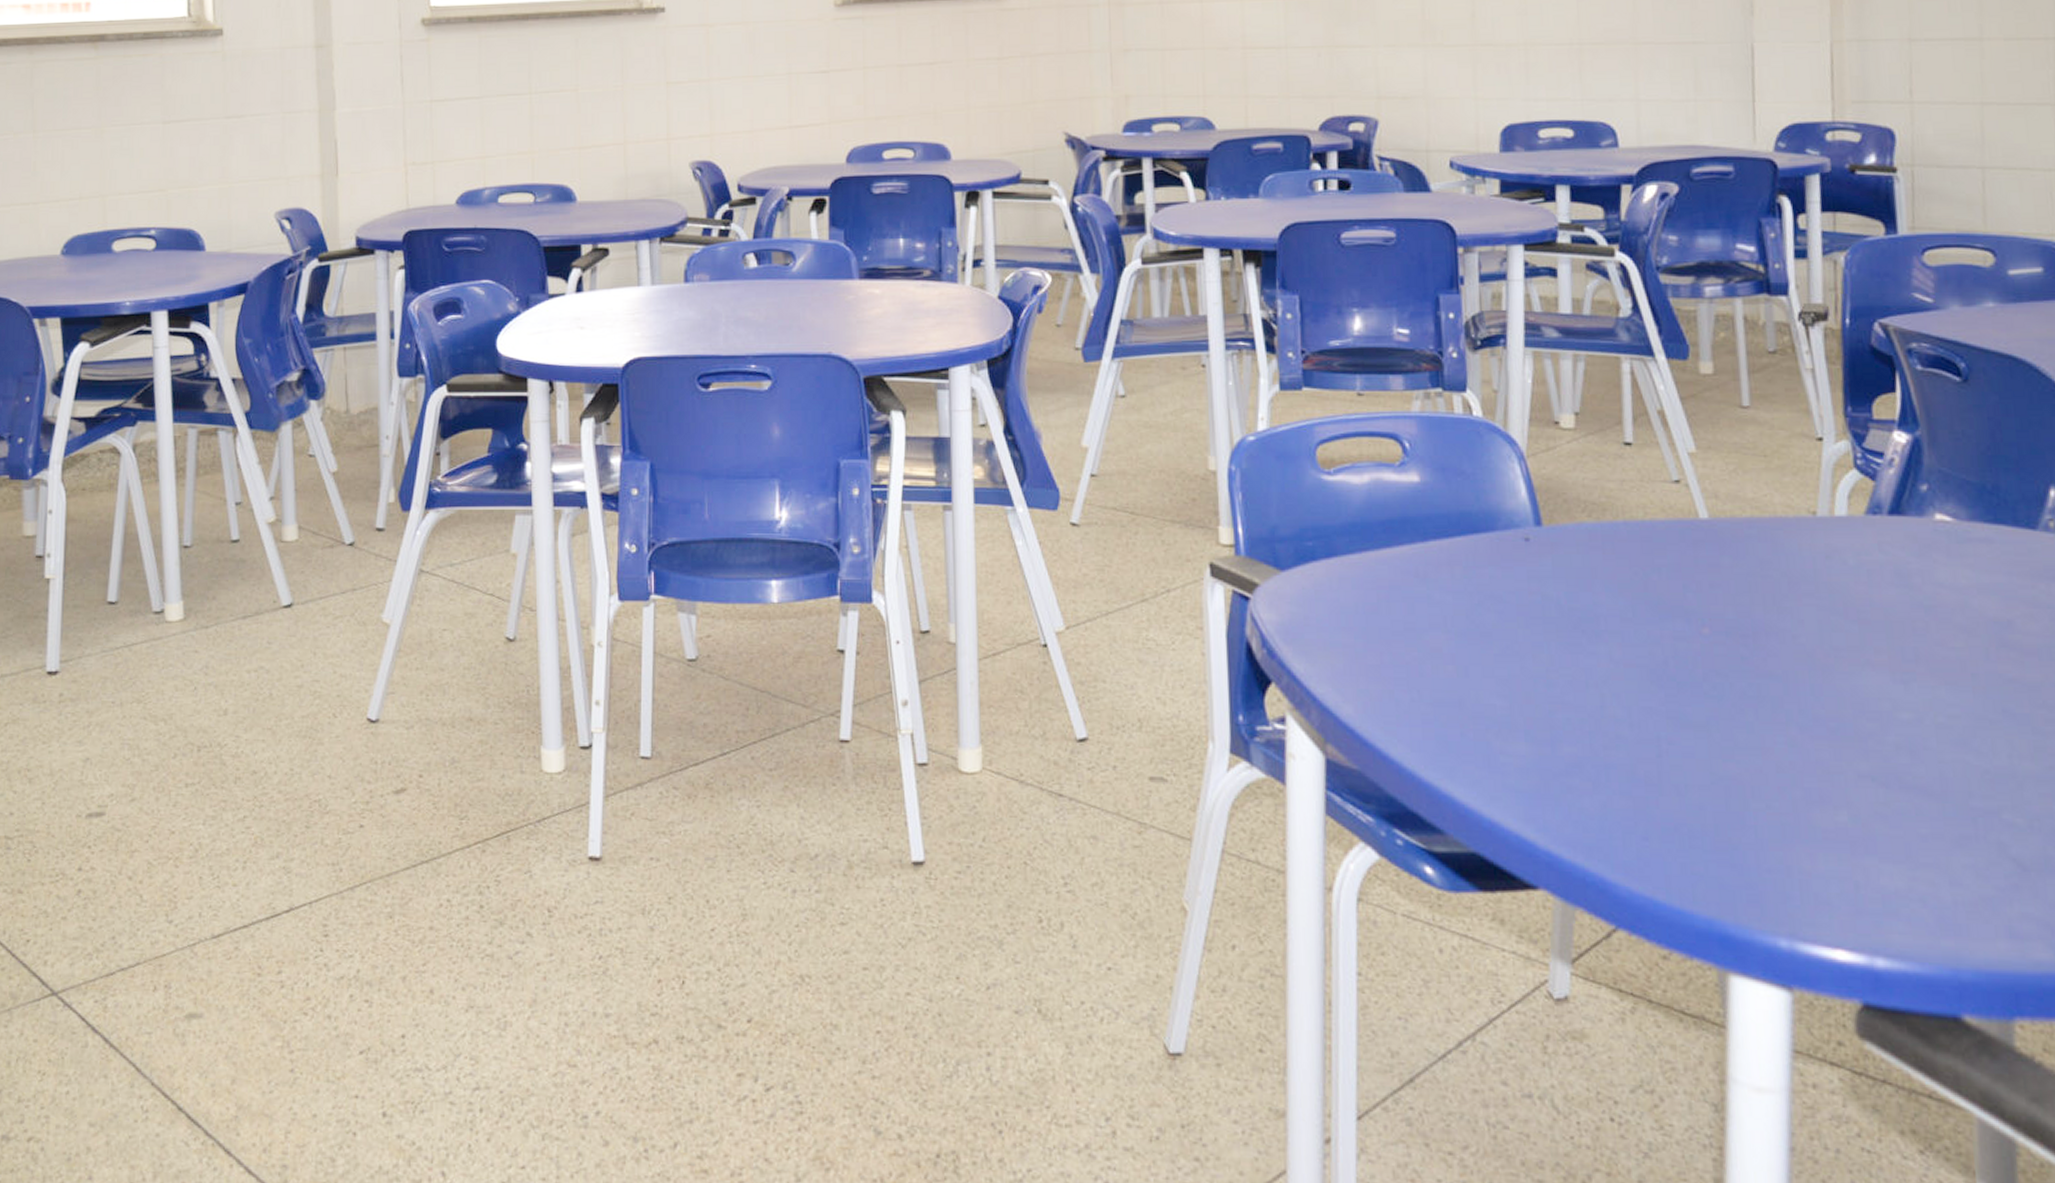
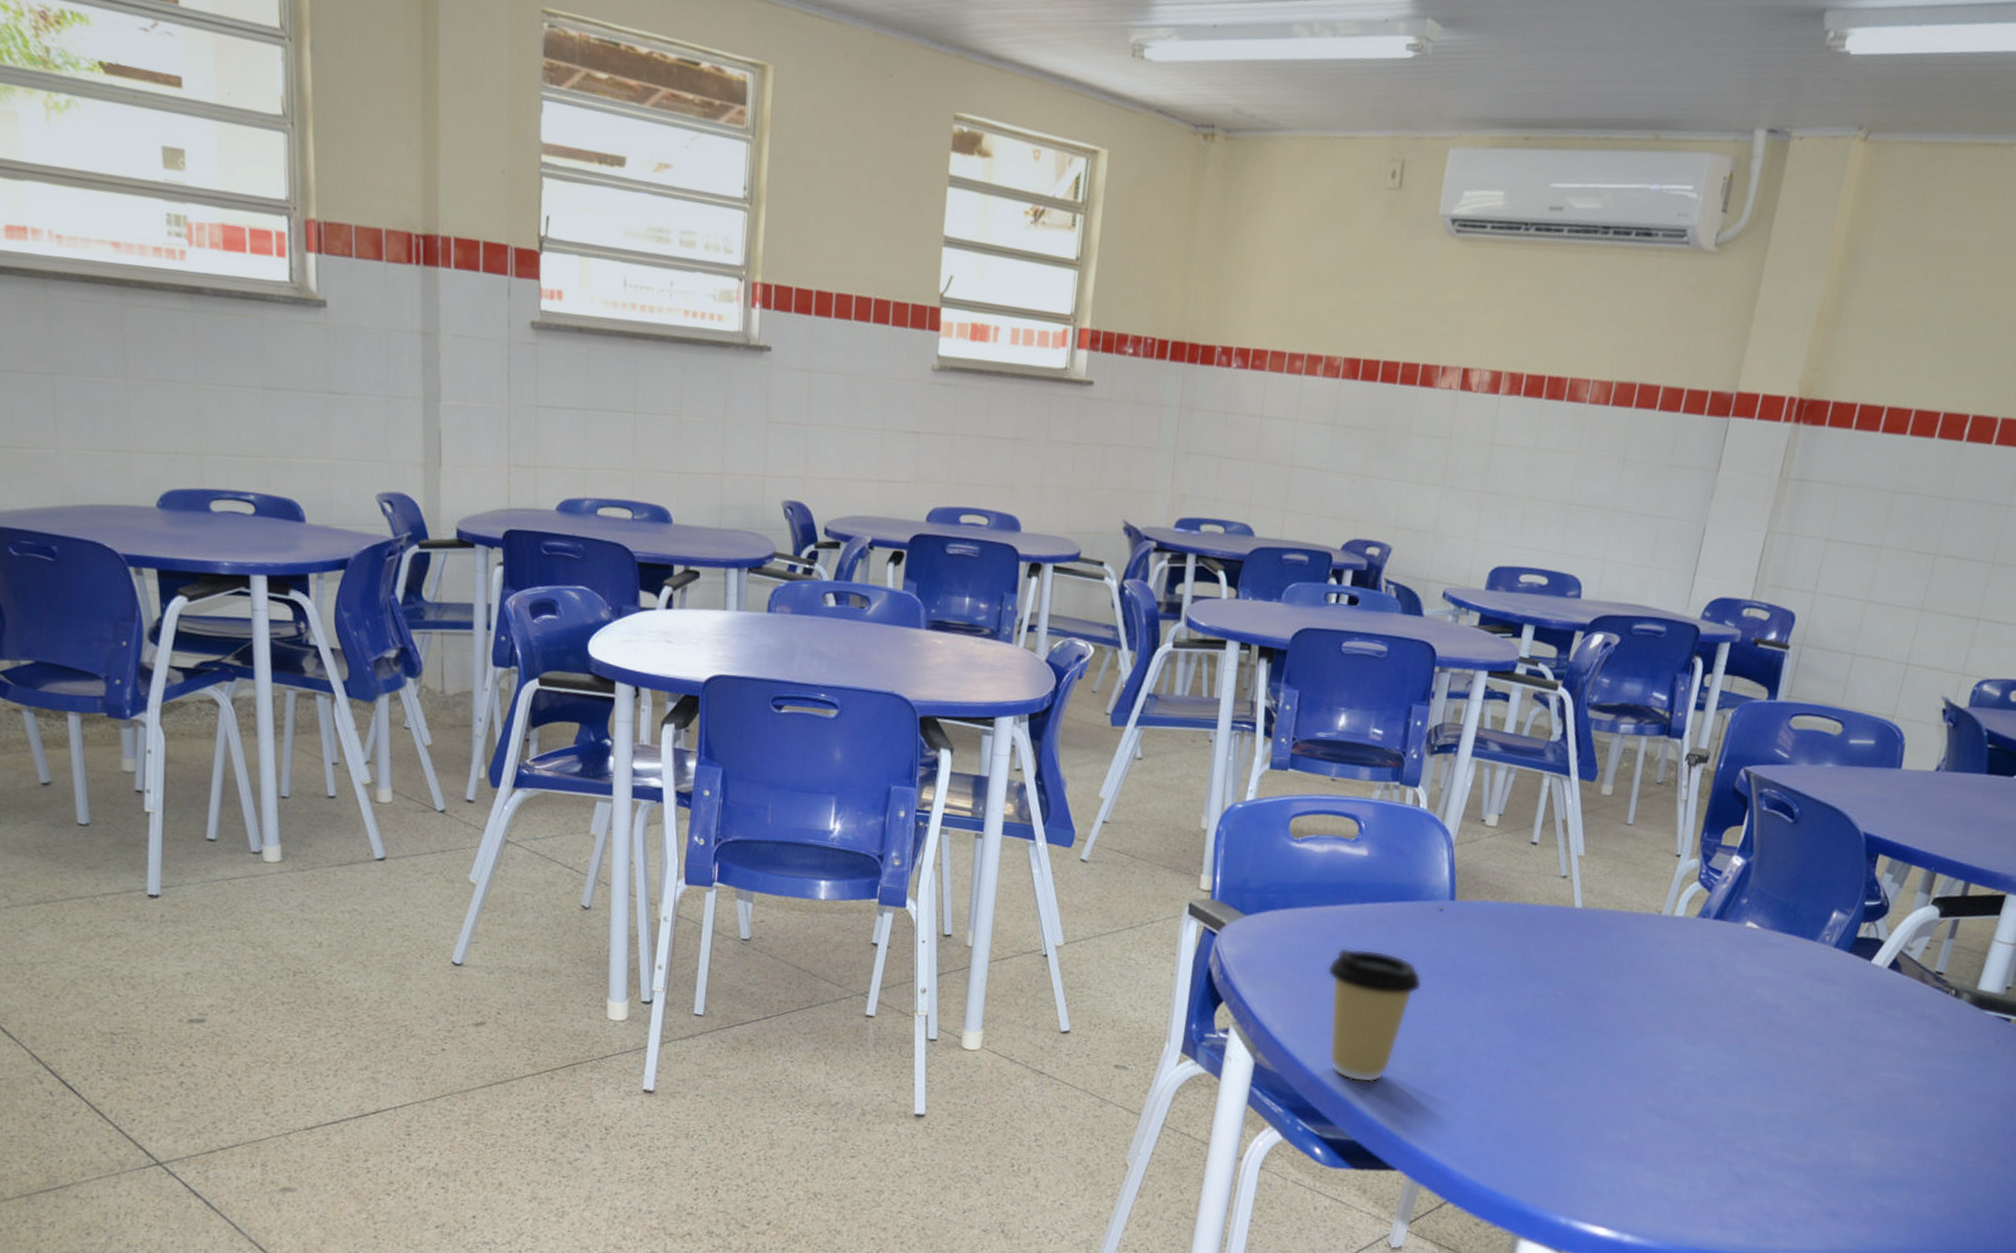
coffee cup: none [1396,598,1523,773] -> present [1327,947,1423,1083]

